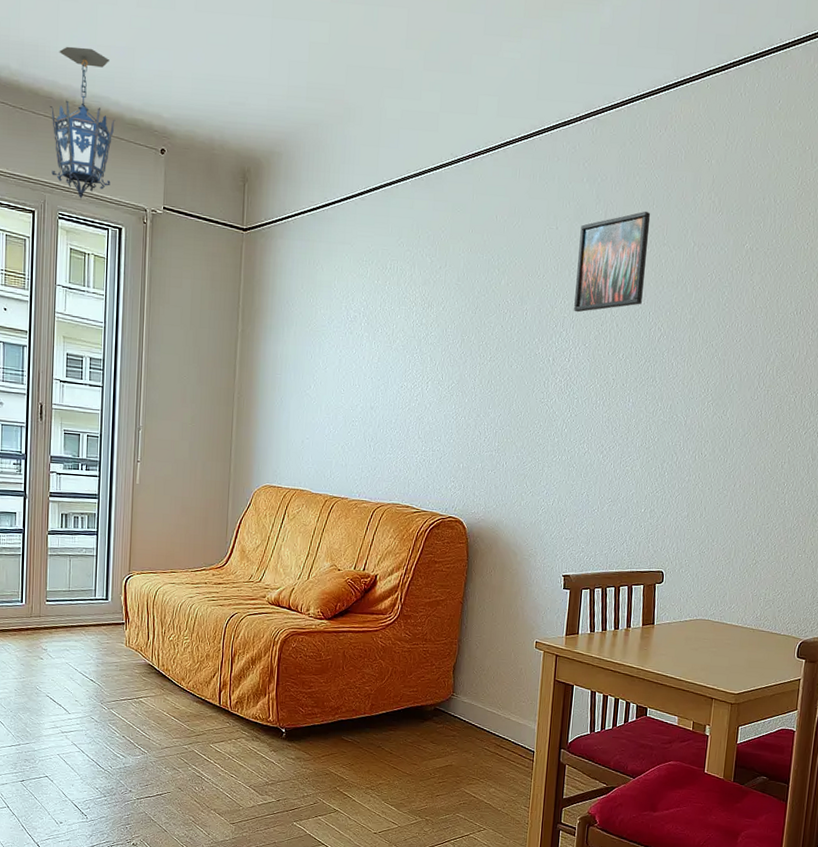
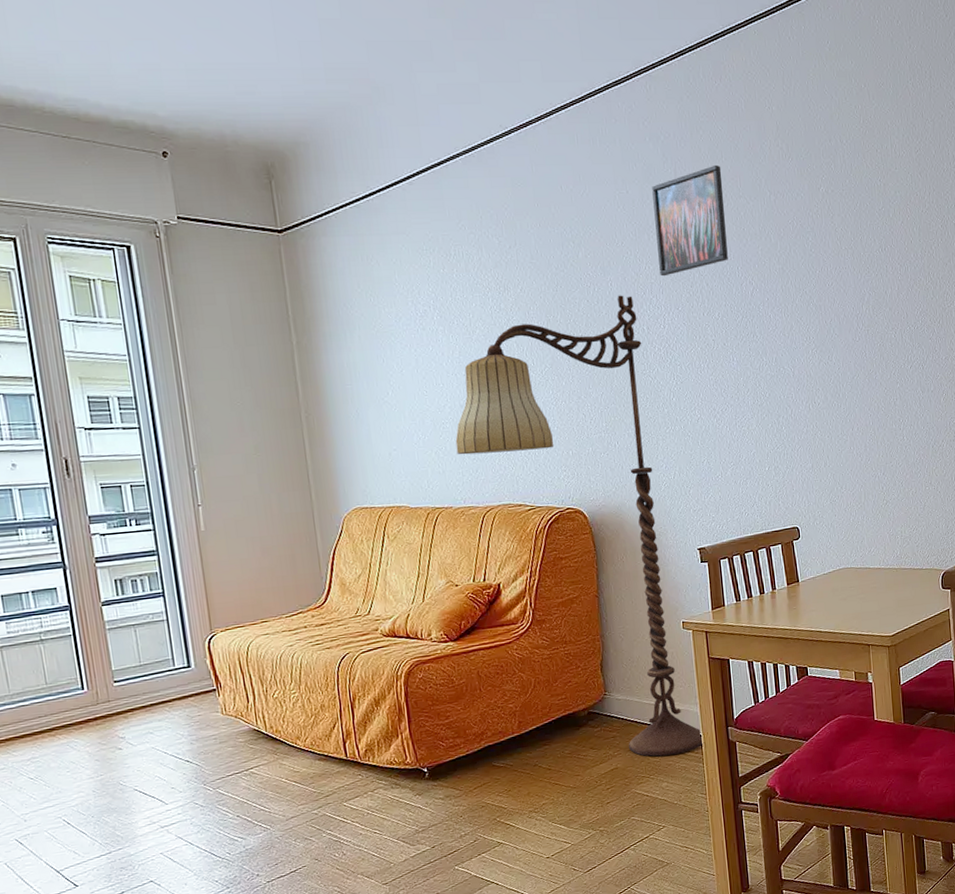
hanging lantern: present [50,46,115,199] -> none [13,45,107,218]
floor lamp: none [360,324,545,765] -> present [455,295,704,757]

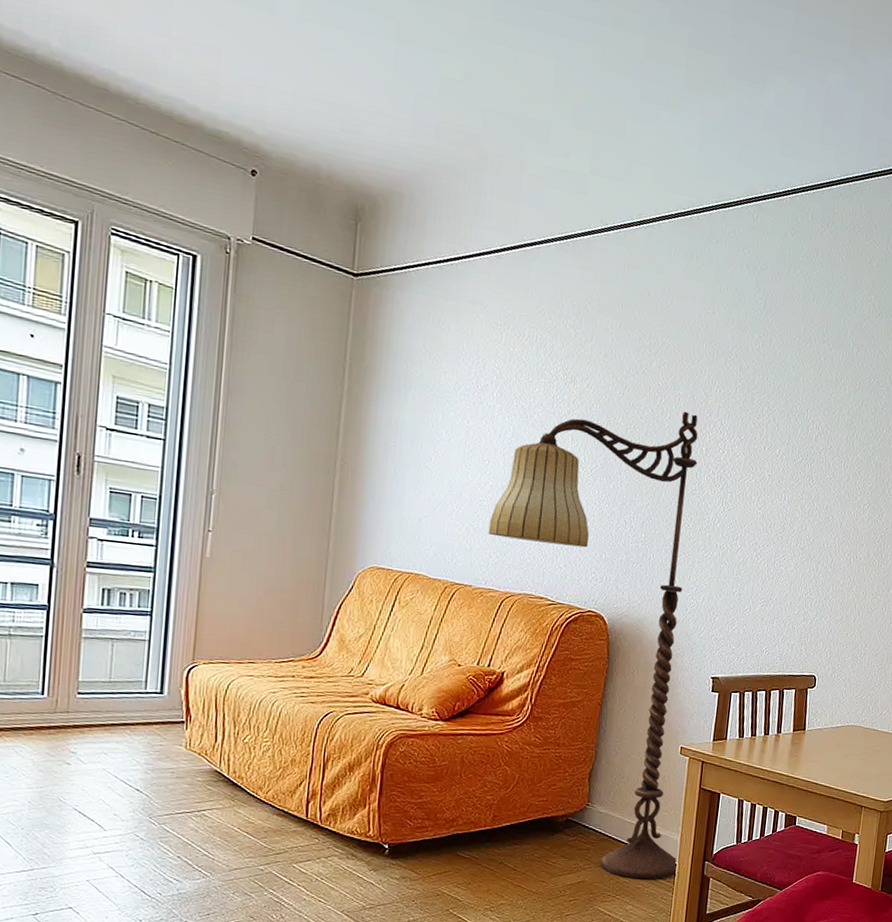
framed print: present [652,164,728,277] -> none [730,305,811,403]

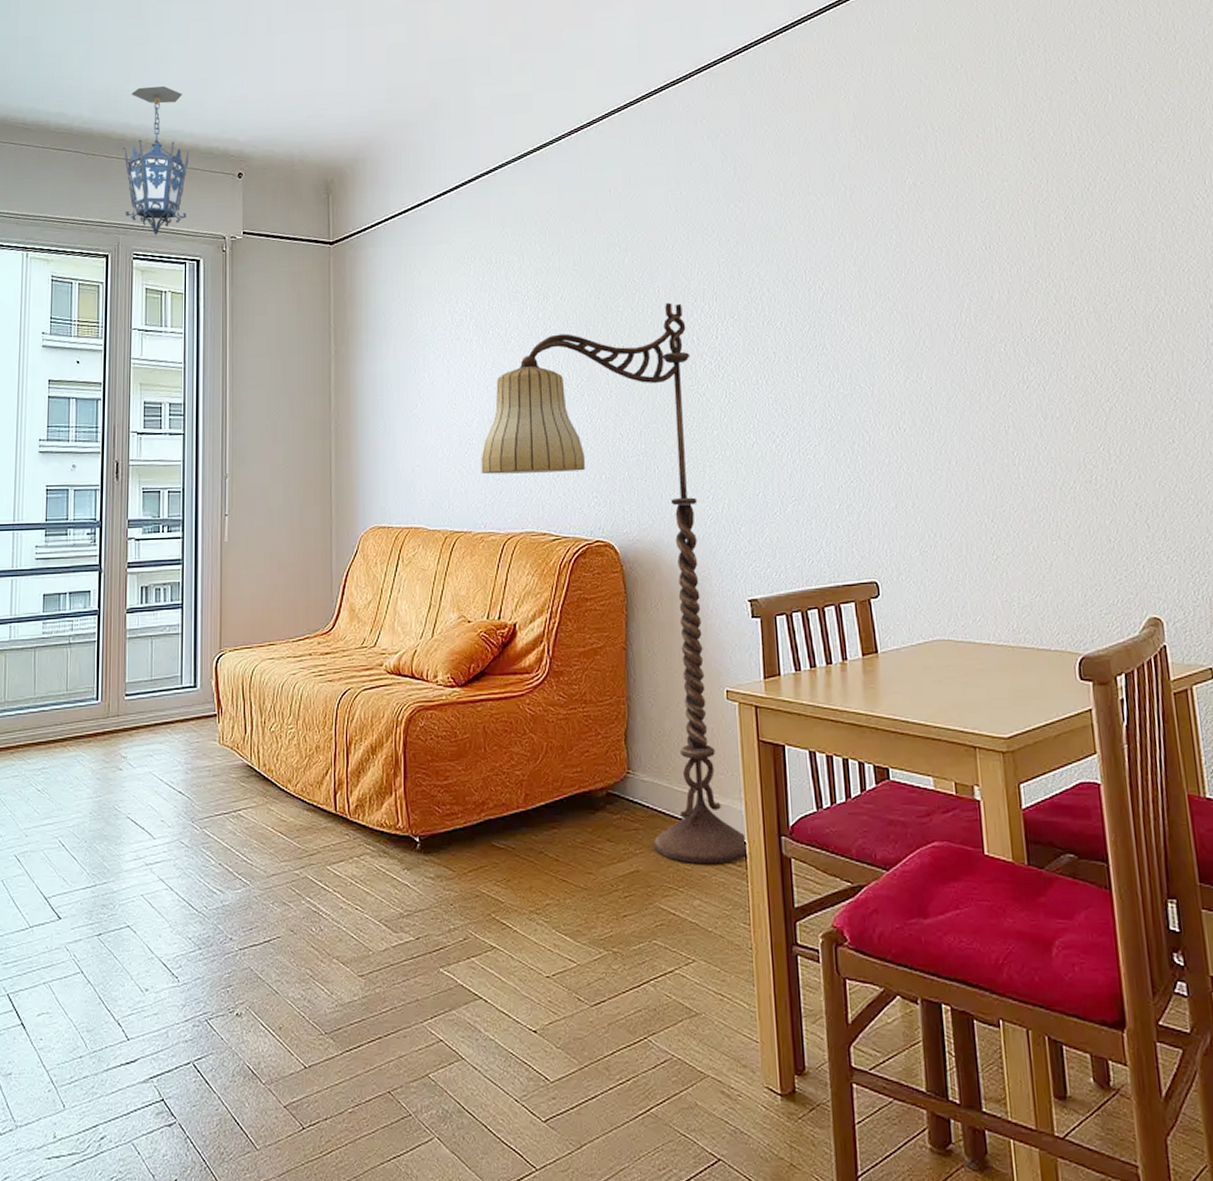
hanging lantern: none [103,32,192,215] -> present [123,85,190,236]

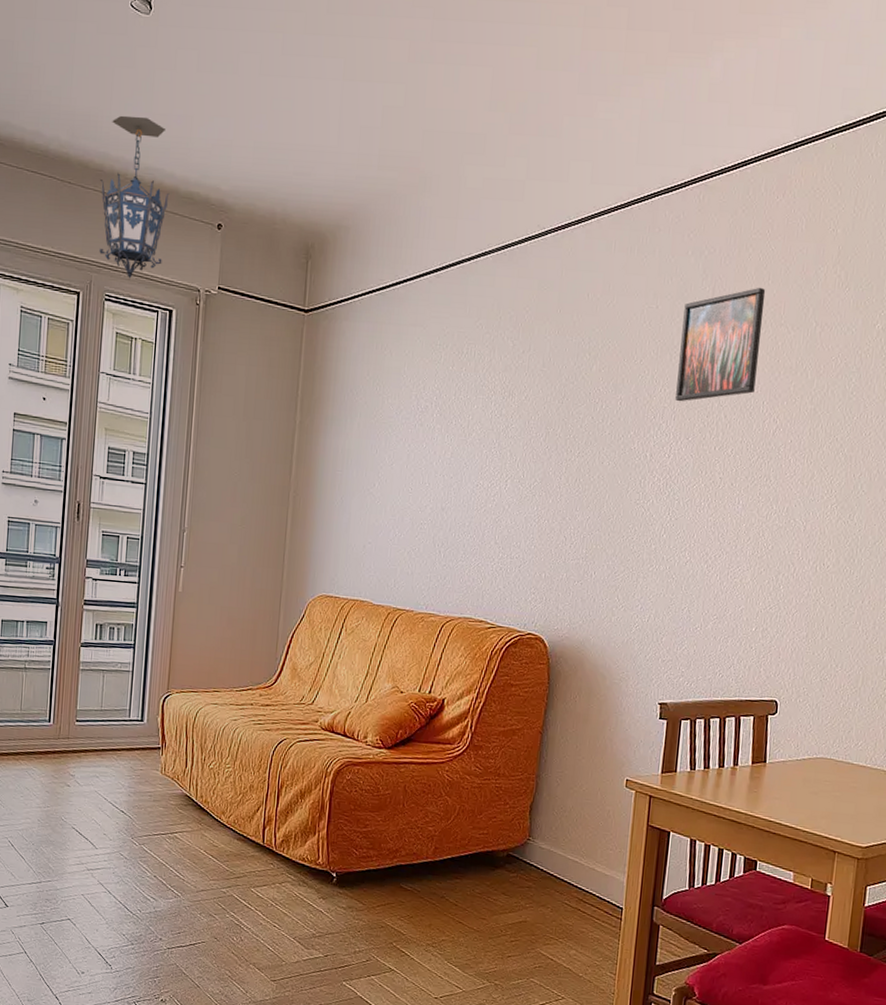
floor lamp: present [481,302,750,863] -> none [429,415,642,923]
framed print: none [708,160,794,282] -> present [675,287,766,402]

